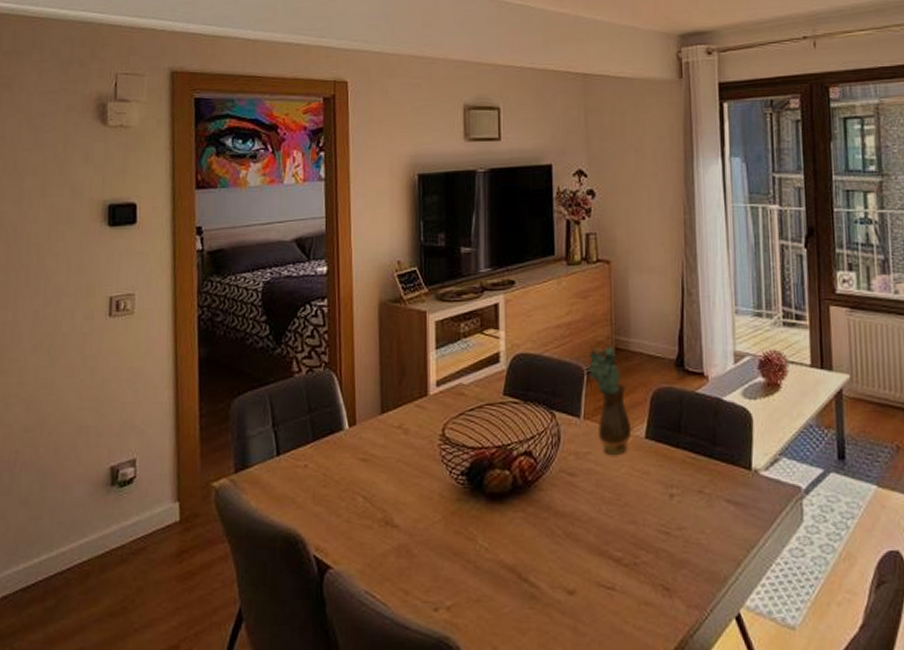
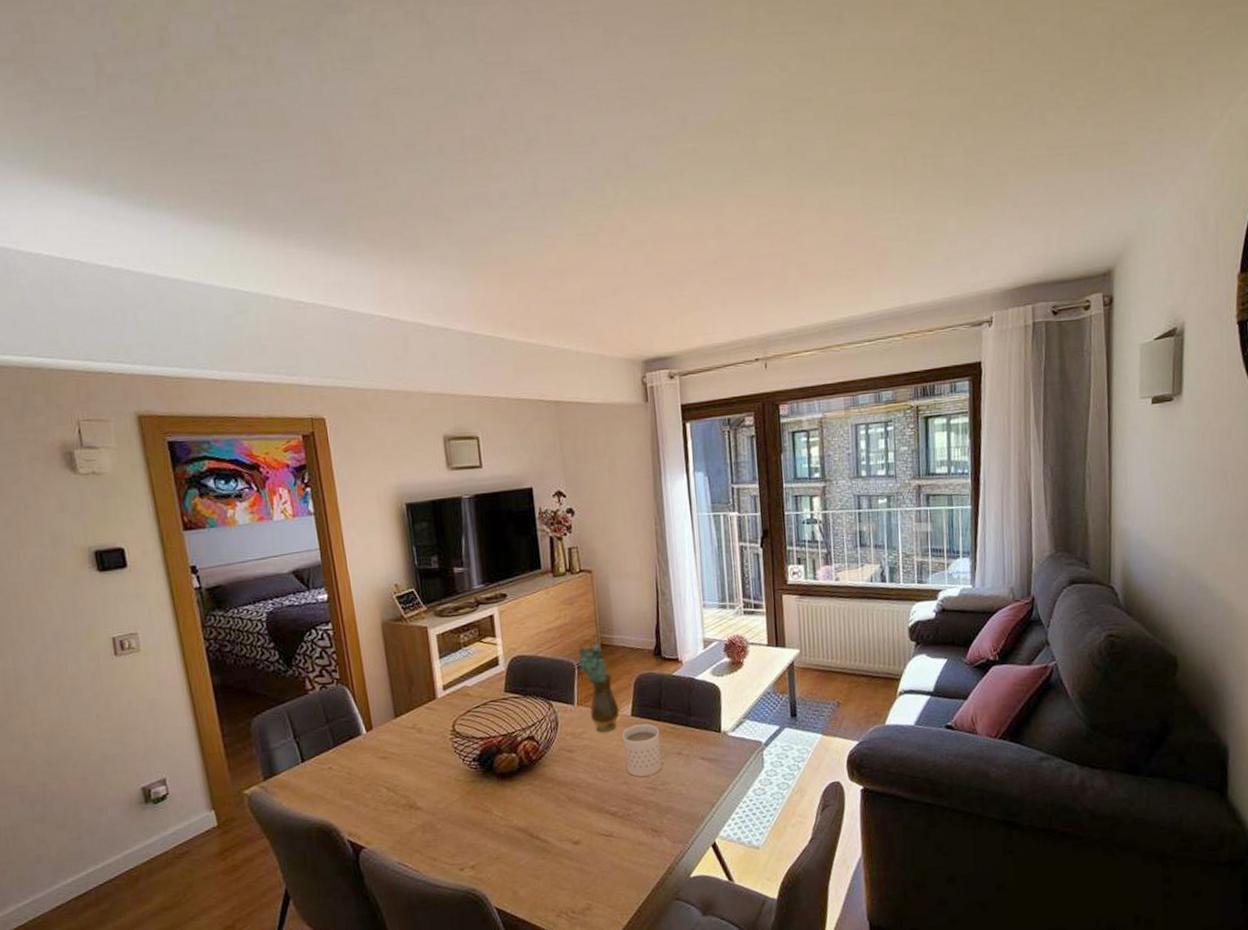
mug: none [633,450,680,516] -> present [622,724,663,777]

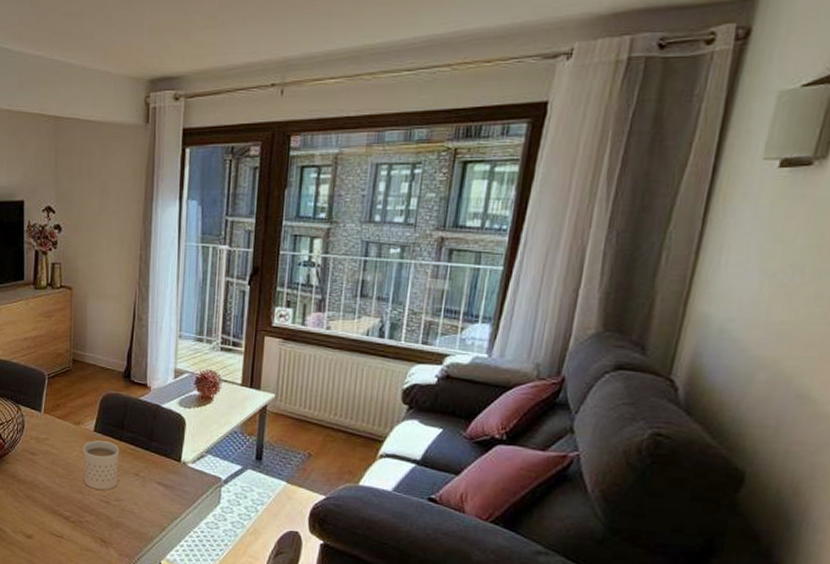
vase: present [576,643,620,733] -> none [47,356,83,443]

